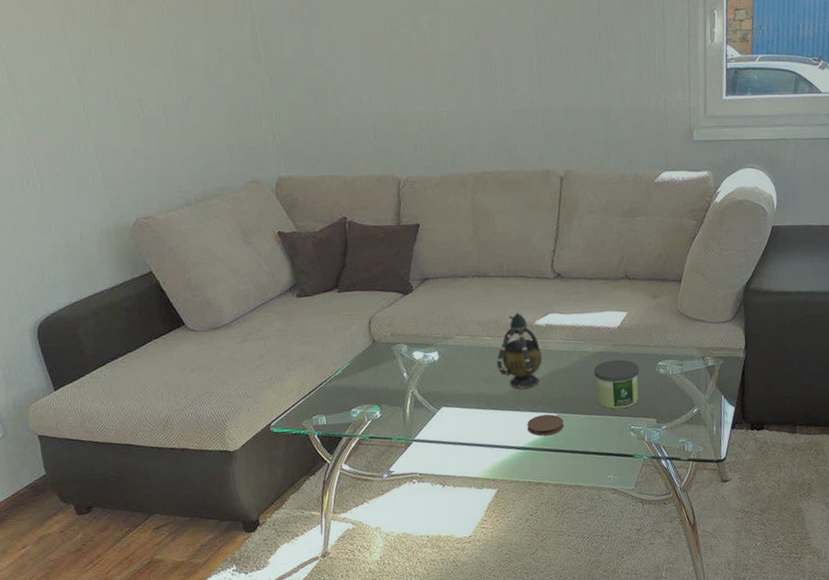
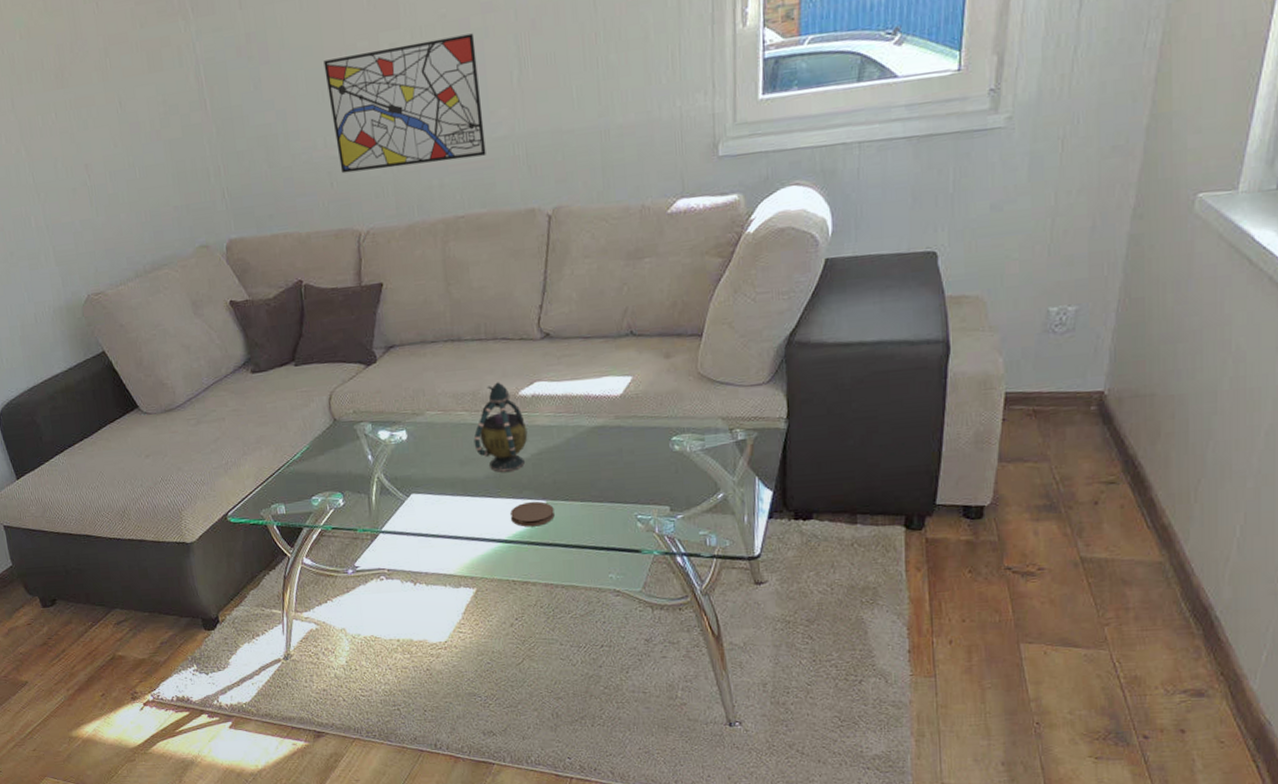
wall art: none [370,22,510,128] -> present [323,33,486,174]
candle: present [593,359,640,410] -> none [590,434,649,496]

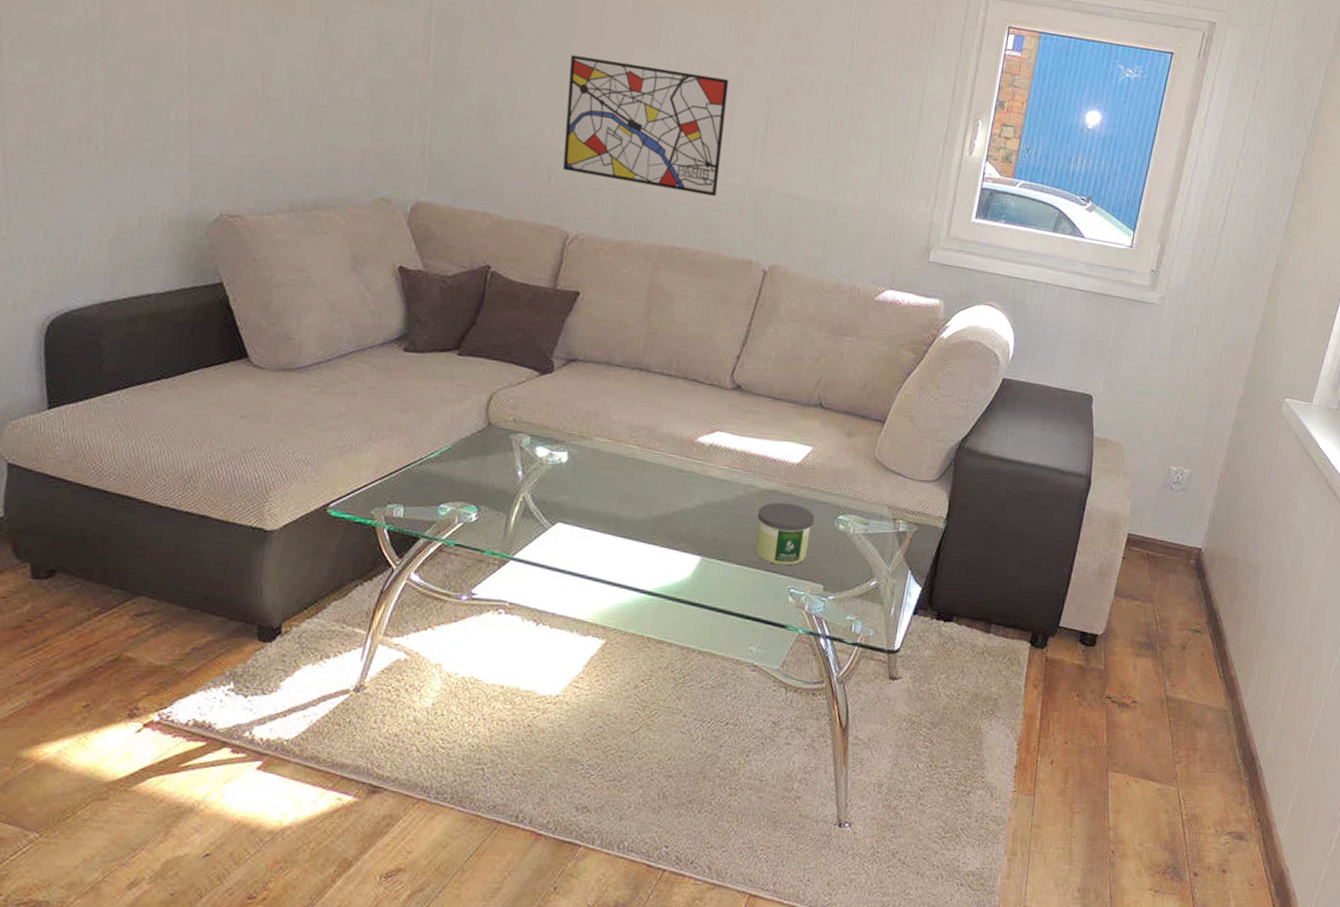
teapot: present [473,382,528,472] -> none [638,423,698,519]
coaster: present [511,501,555,527] -> none [660,555,708,583]
candle: none [590,434,649,496] -> present [756,502,815,566]

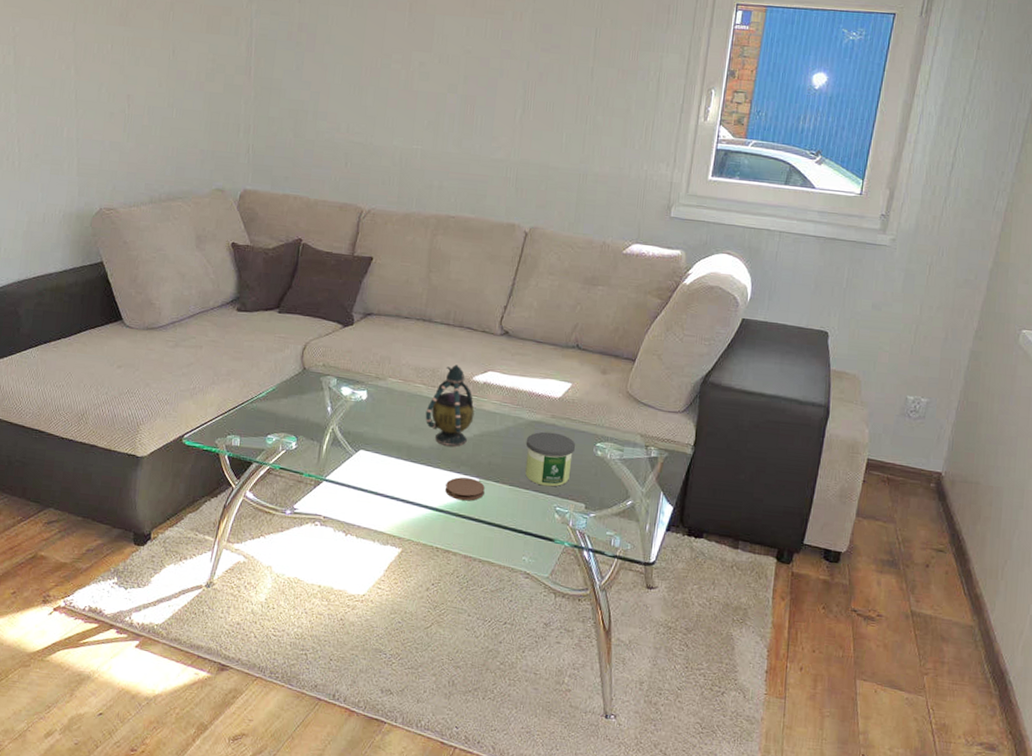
wall art: present [562,55,730,196] -> none [356,61,491,171]
teapot: none [638,423,698,519] -> present [425,365,475,447]
coaster: none [660,555,708,583] -> present [445,477,485,501]

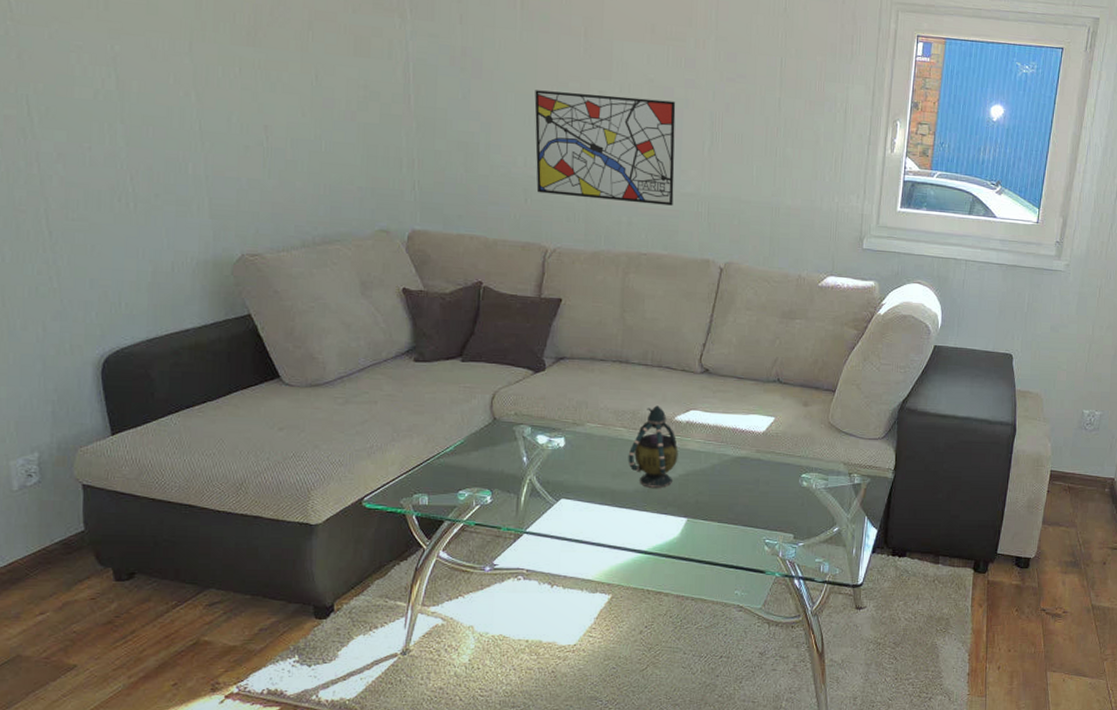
wall art: none [356,61,491,171] -> present [534,90,676,206]
coaster: present [445,477,485,501] -> none [653,518,693,541]
candle: present [525,431,576,487] -> none [732,466,782,520]

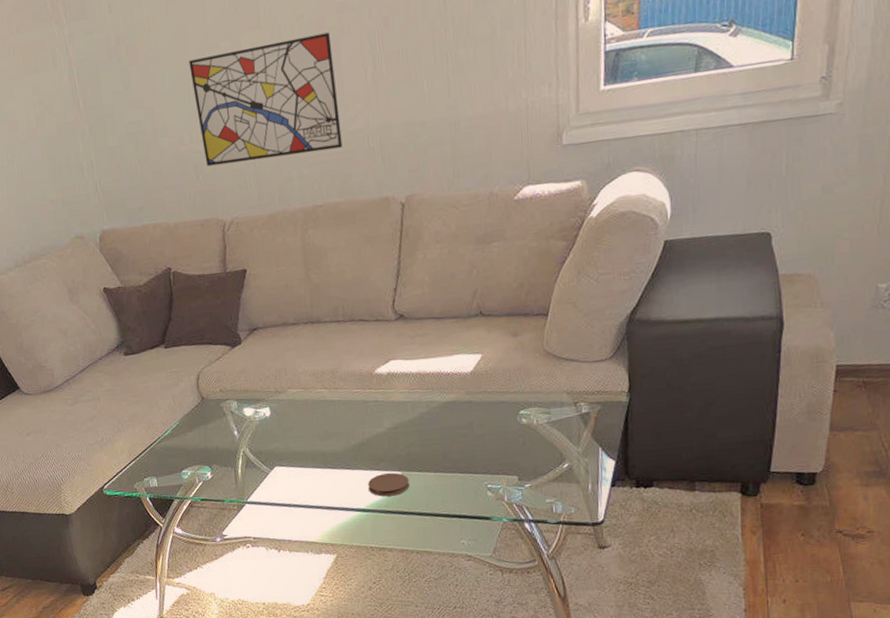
teapot: present [628,405,679,488] -> none [333,361,384,446]
coaster: none [653,518,693,541] -> present [368,473,410,497]

